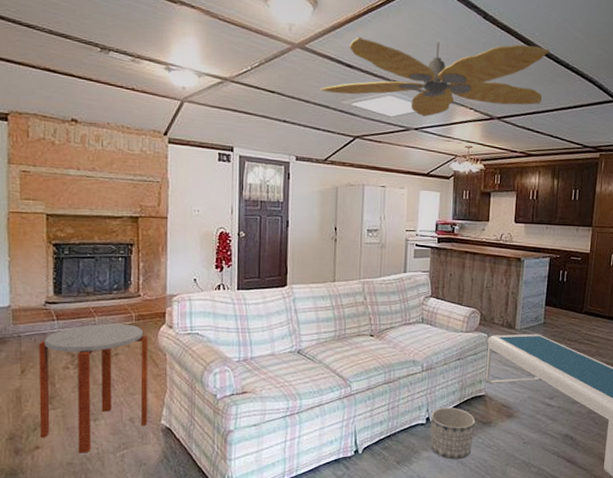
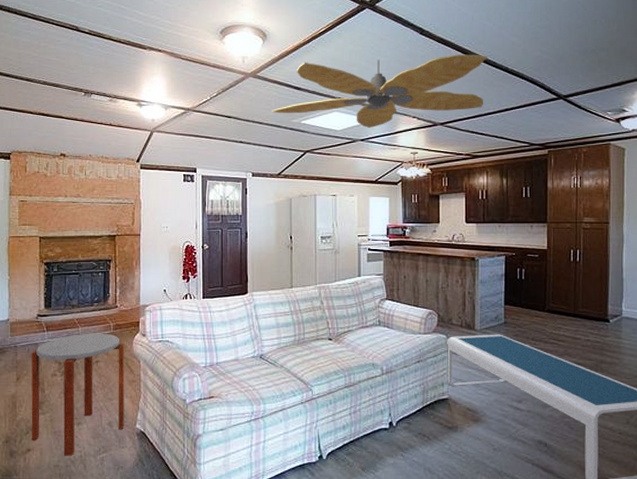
planter: present [430,407,476,459] -> none [394,411,441,467]

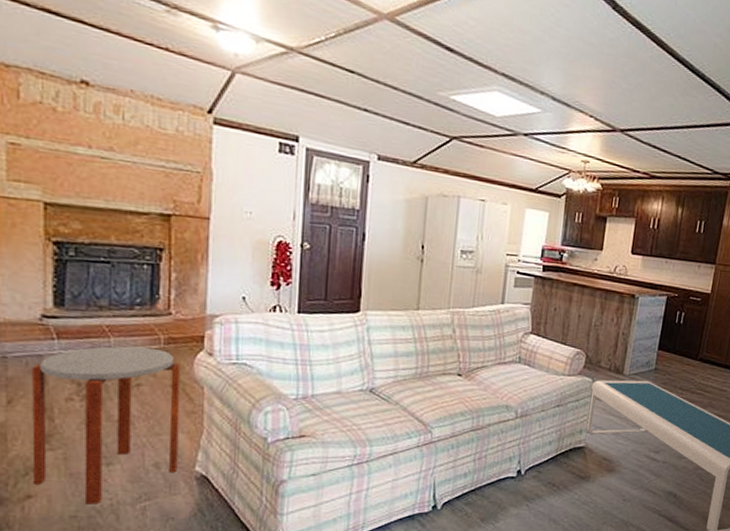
ceiling fan: present [271,54,488,128] -> none [410,13,686,121]

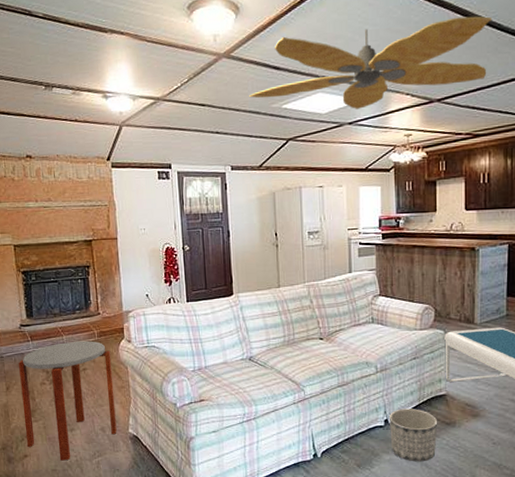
ceiling fan: none [410,13,686,121] -> present [248,16,492,109]
planter: none [520,459,573,517] -> present [390,408,438,462]

